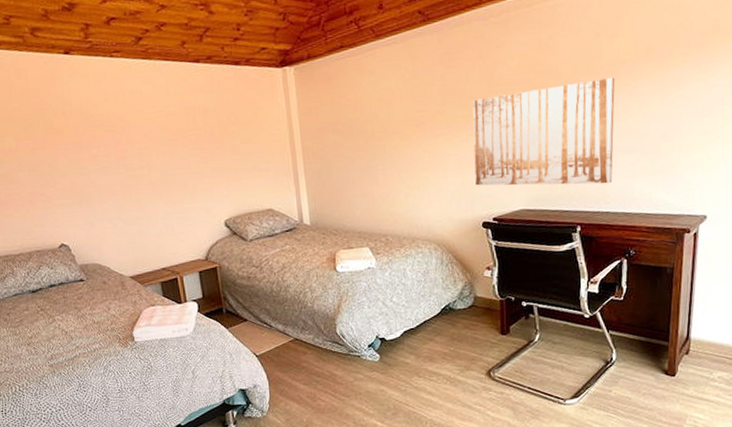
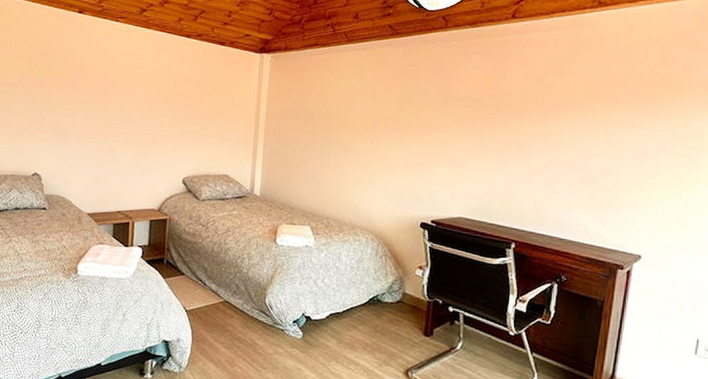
wall art: present [472,77,615,186] -> none [419,109,563,208]

